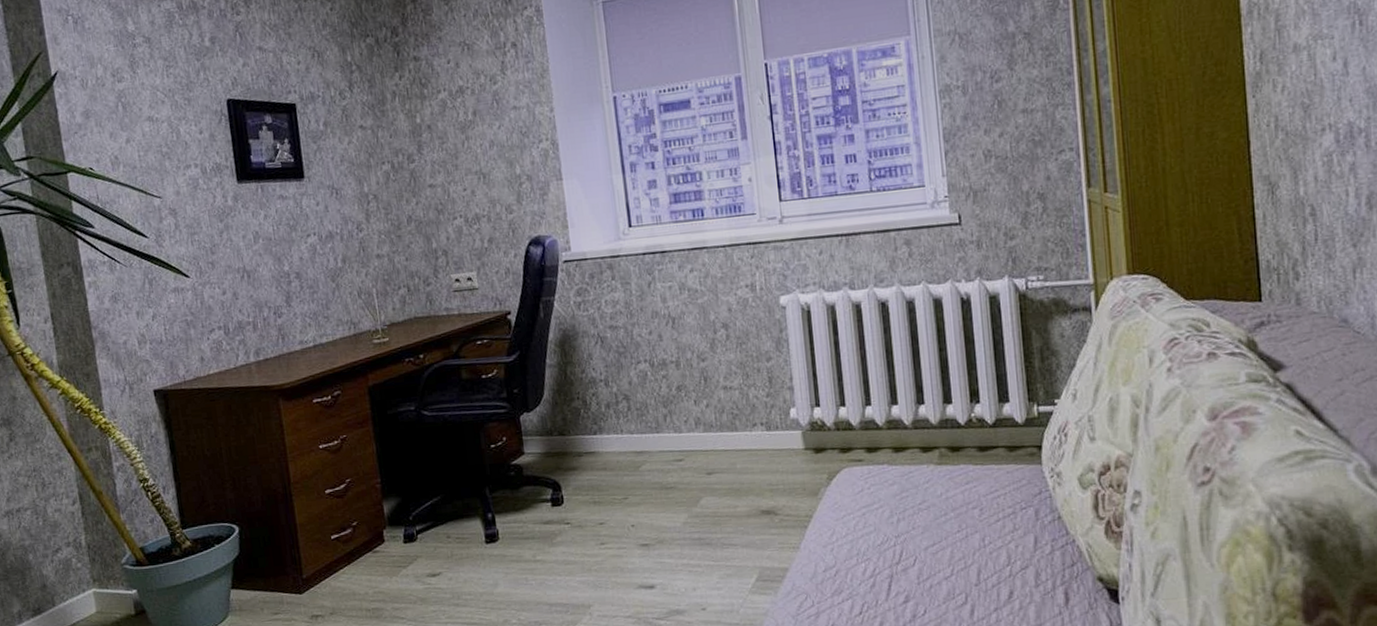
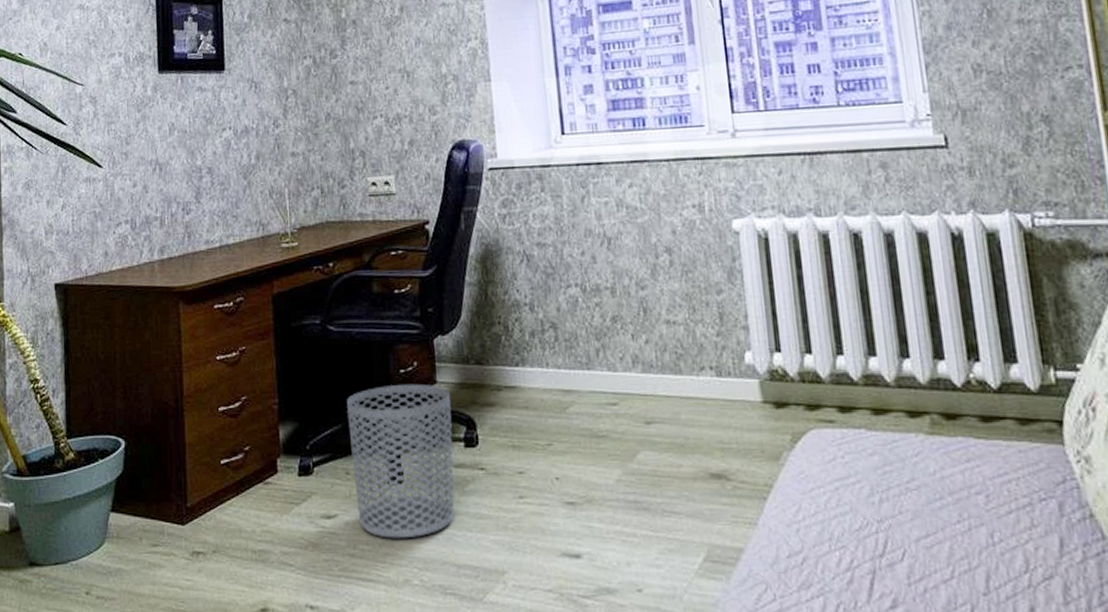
waste bin: none [444,456,545,588] -> present [347,383,455,539]

